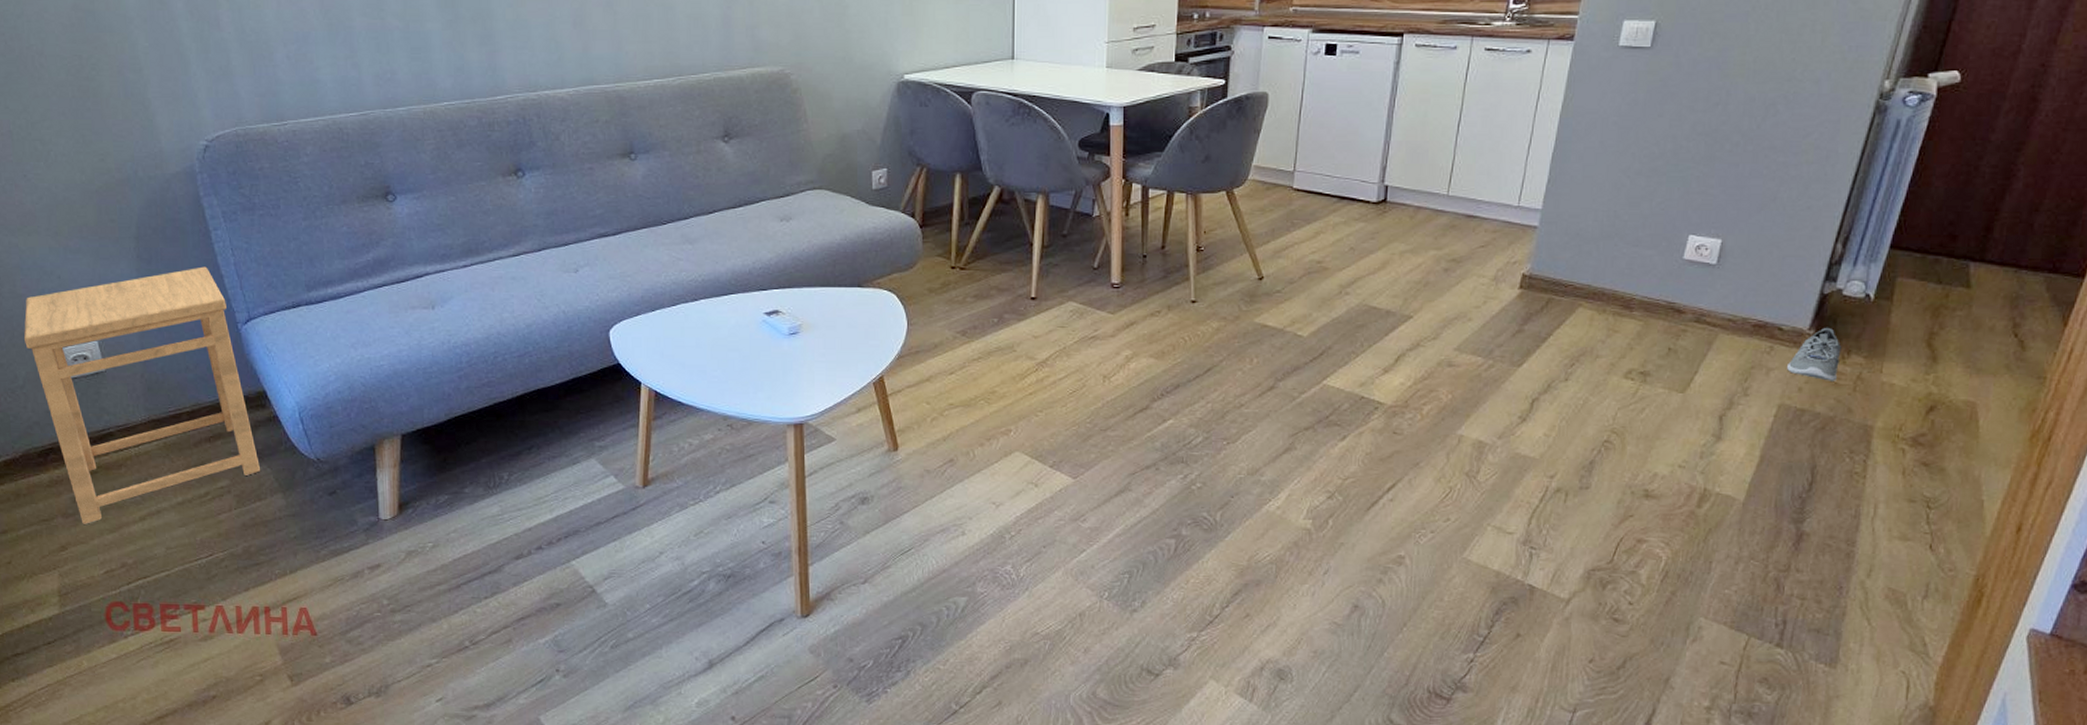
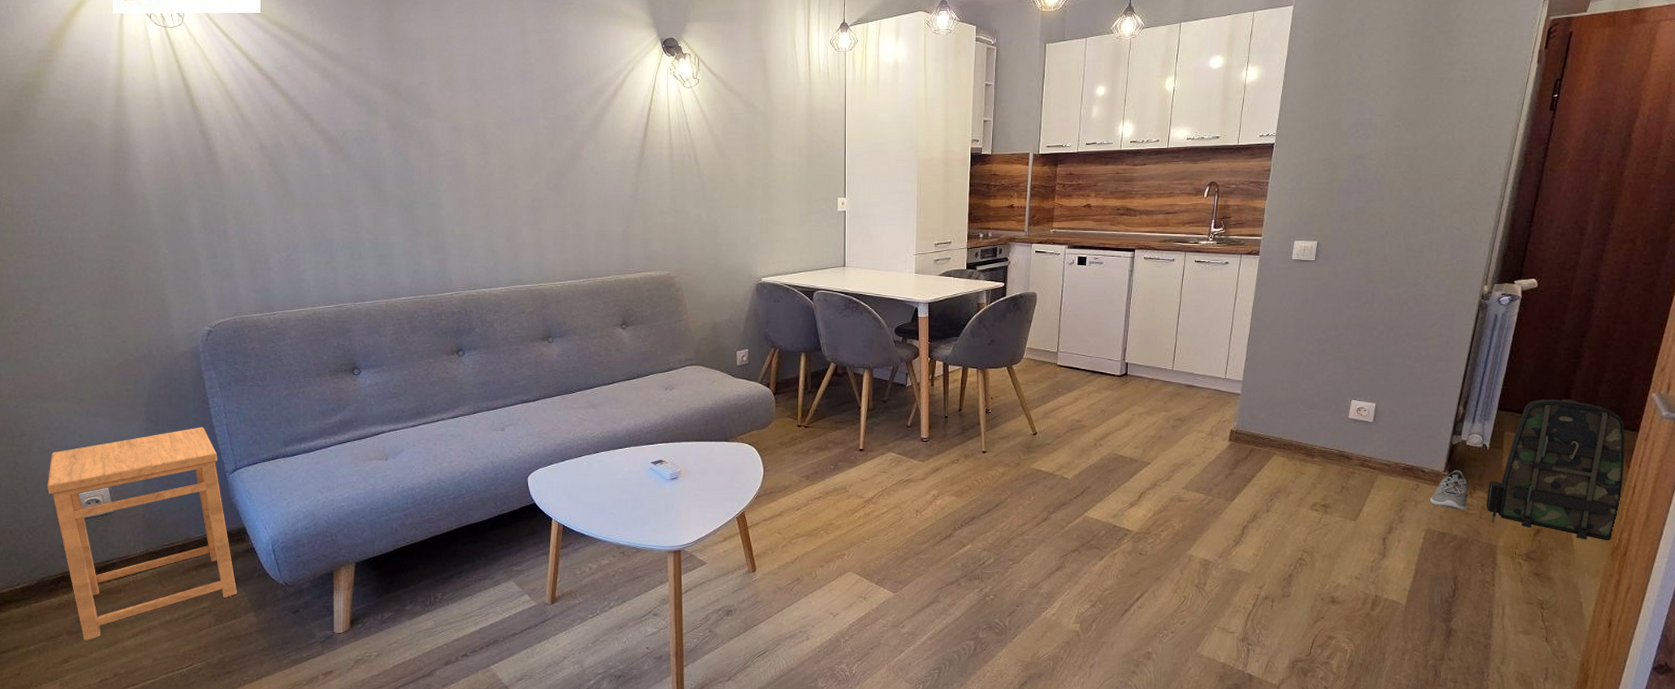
backpack: none [1862,235,2065,421] -> present [1486,400,1625,540]

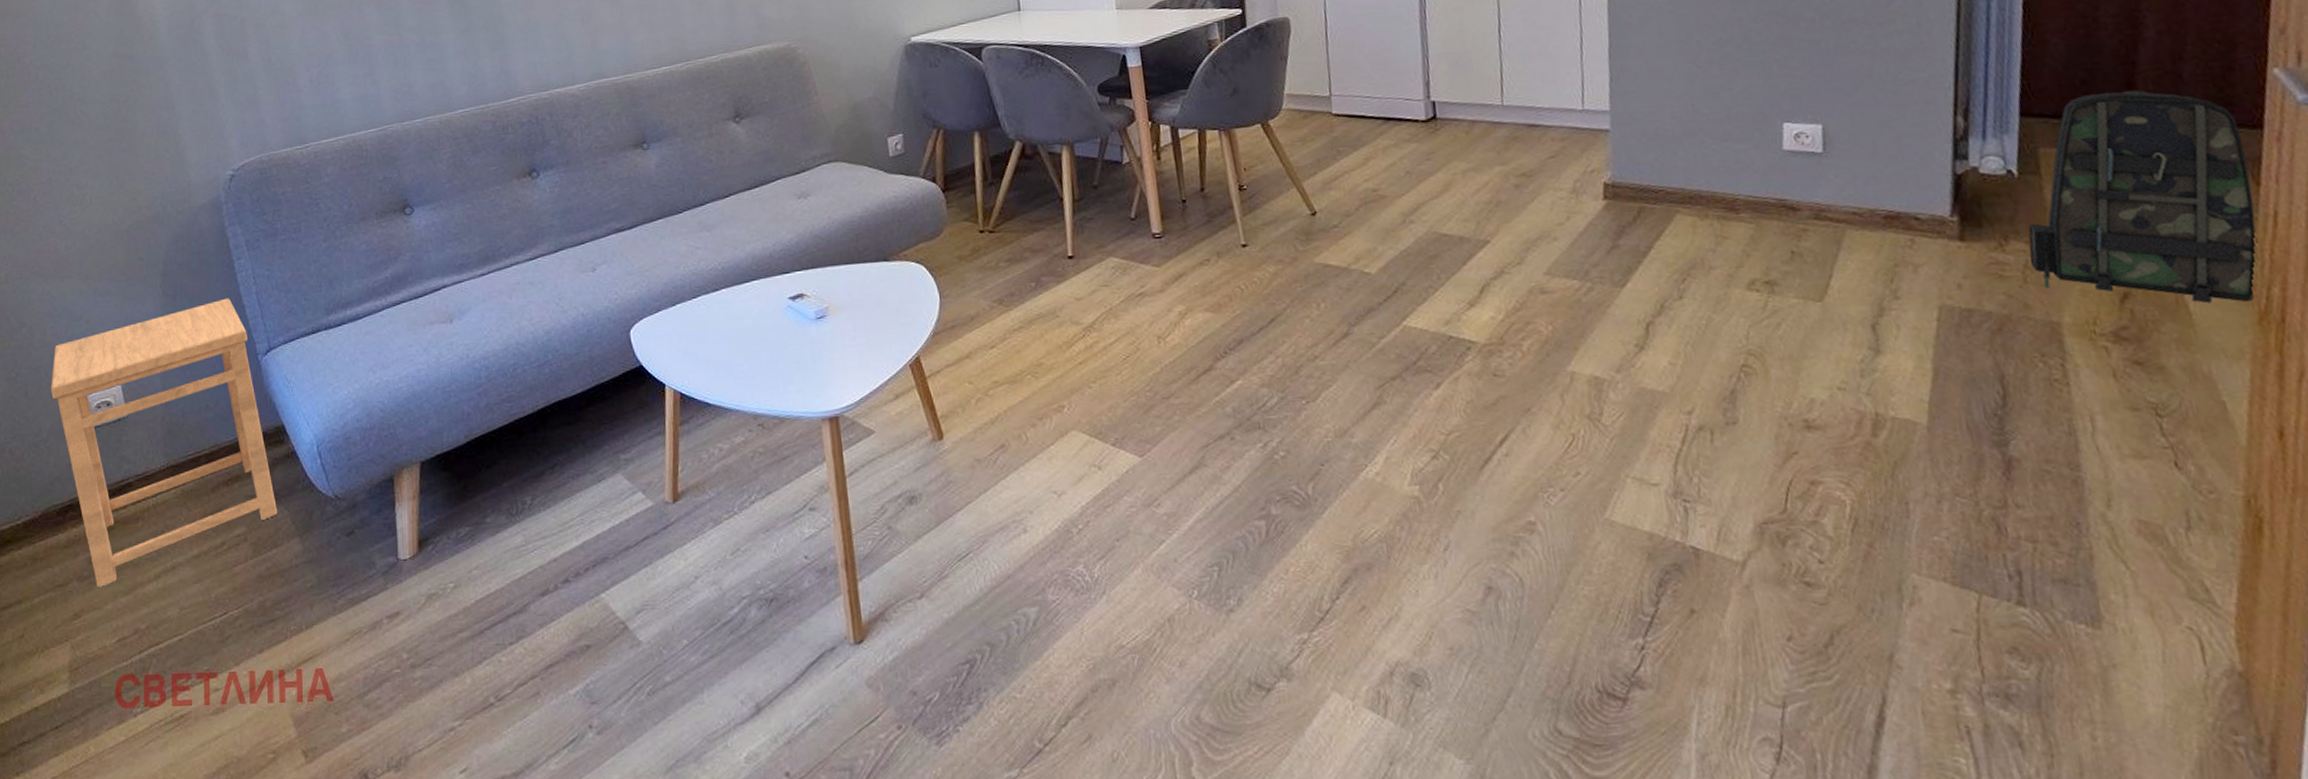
sneaker: present [1430,469,1469,511] -> none [1936,211,2000,274]

